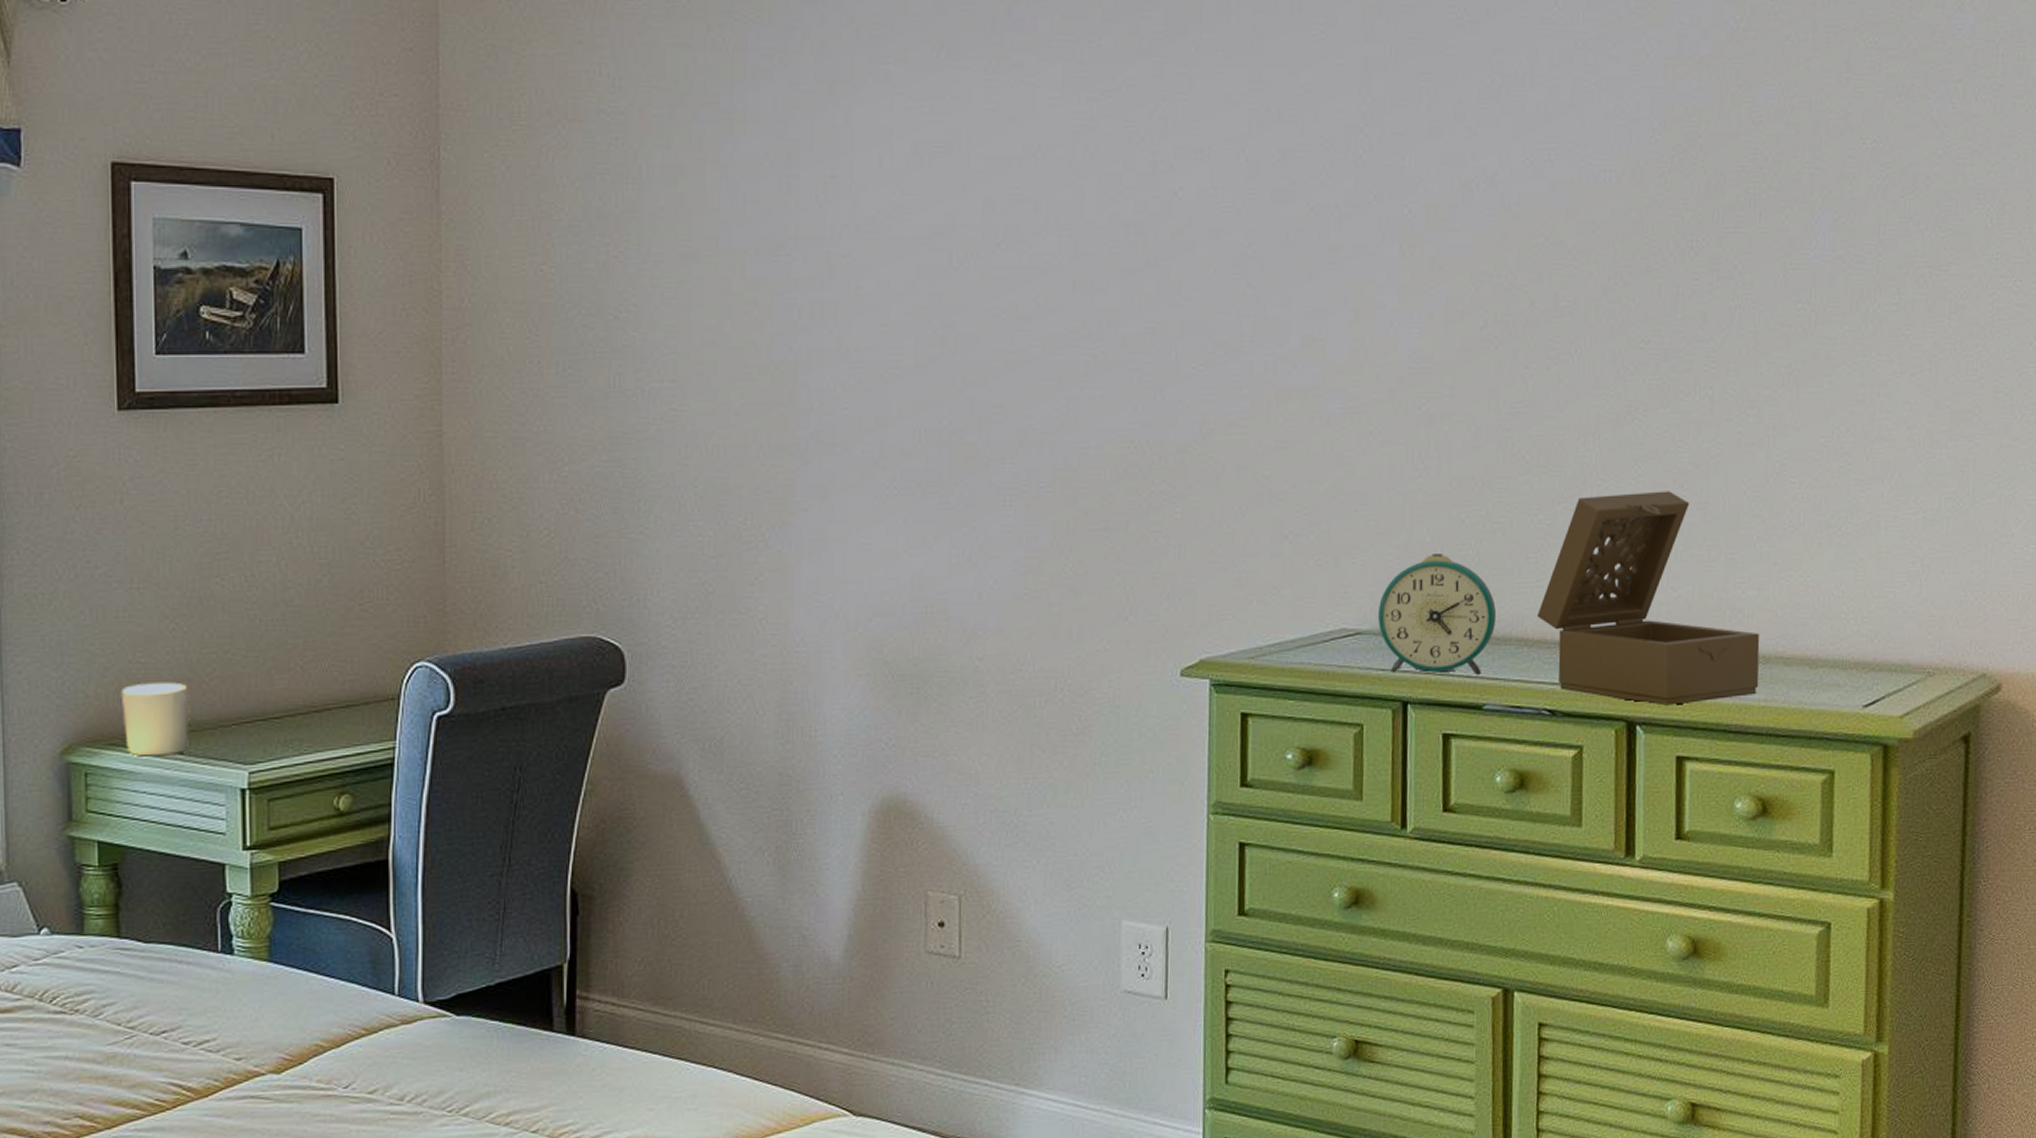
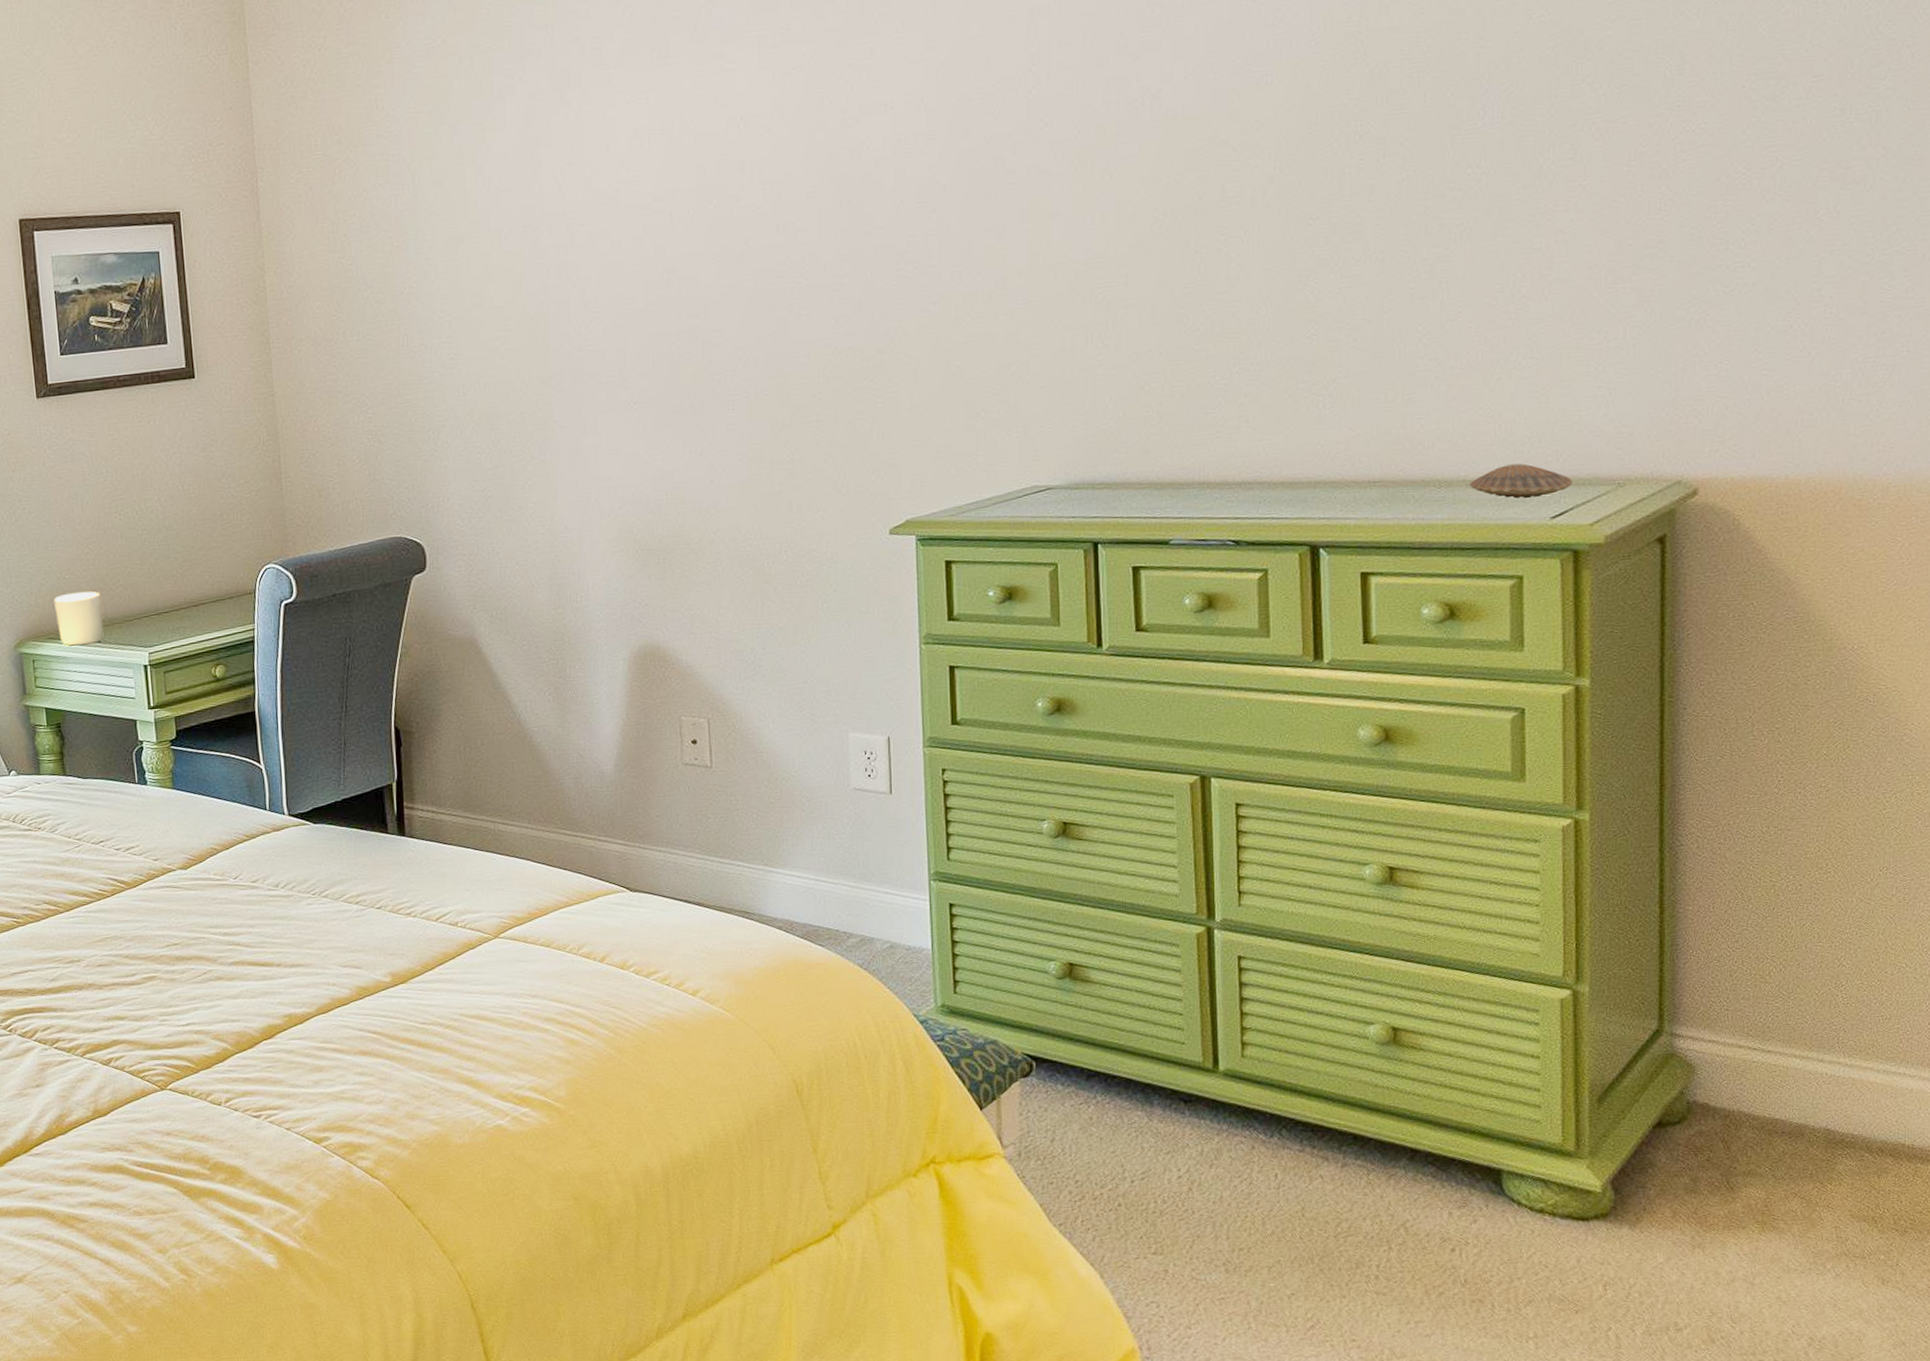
alarm clock: present [1378,552,1497,676] -> none [1067,416,1179,520]
jewelry box: present [1536,491,1760,706] -> none [1217,345,1442,530]
seashell: none [1787,641,1885,682] -> present [1470,463,1572,499]

